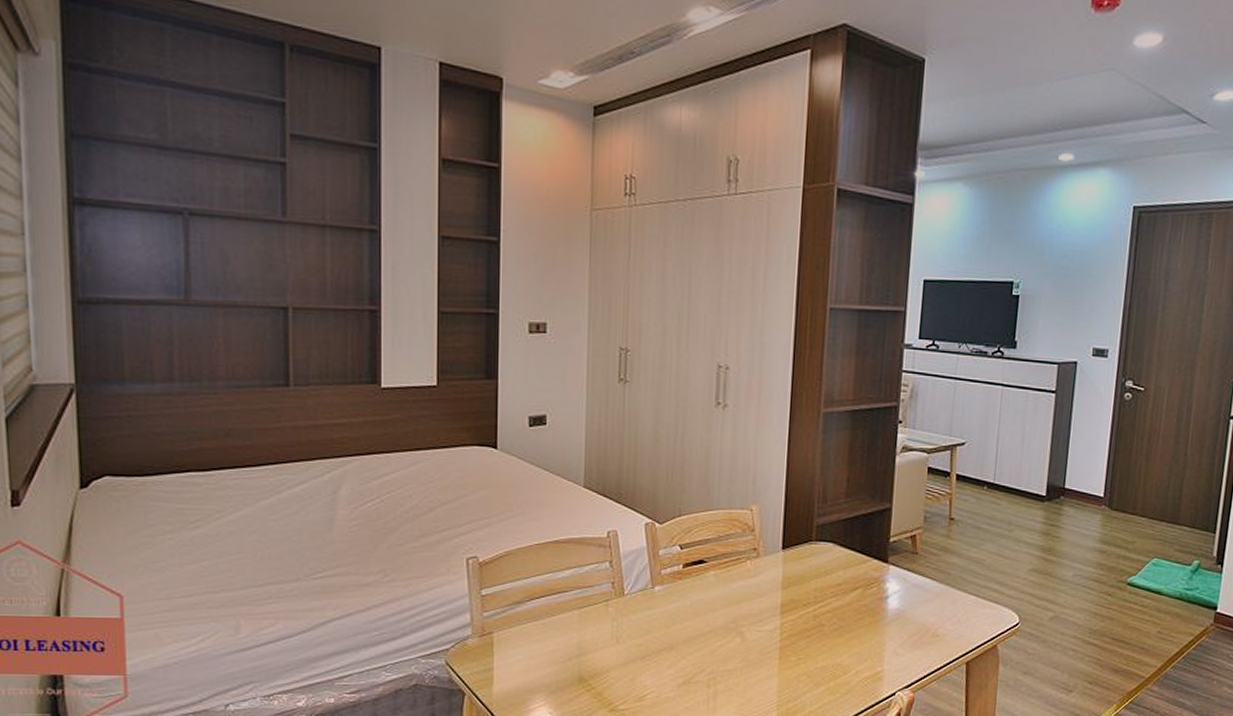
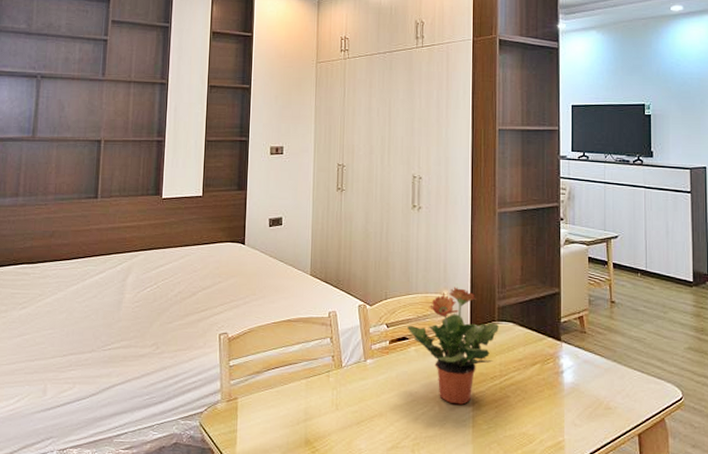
potted plant: none [705,501,816,635] -> present [407,287,499,405]

